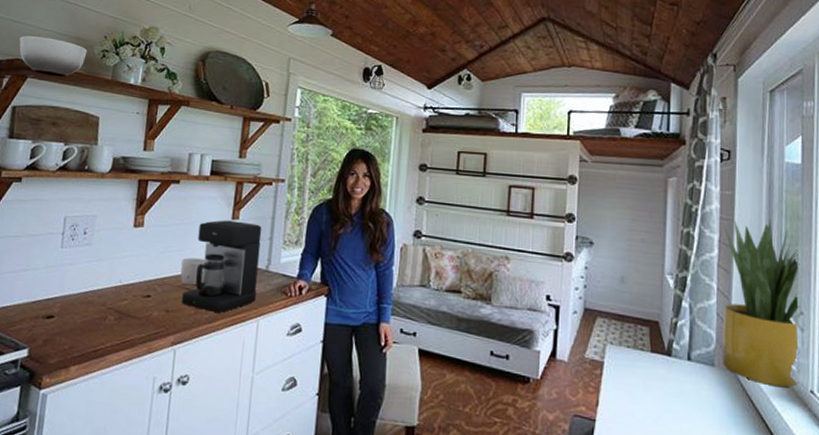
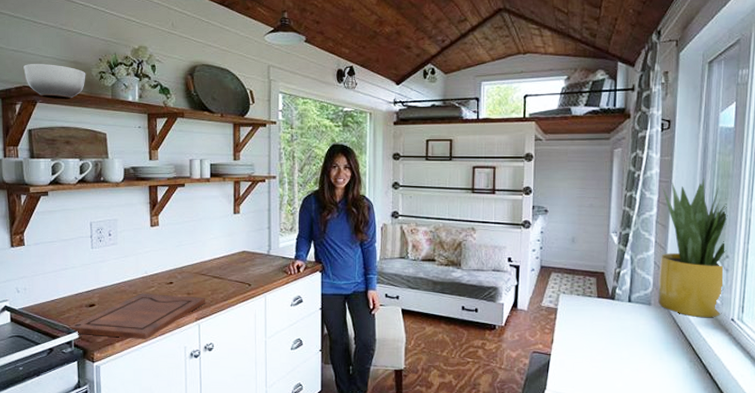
cutting board: none [16,306,187,366] -> present [68,293,206,340]
mug: present [180,257,205,286] -> none [195,249,215,272]
coffee maker: present [182,220,262,313] -> none [200,215,262,292]

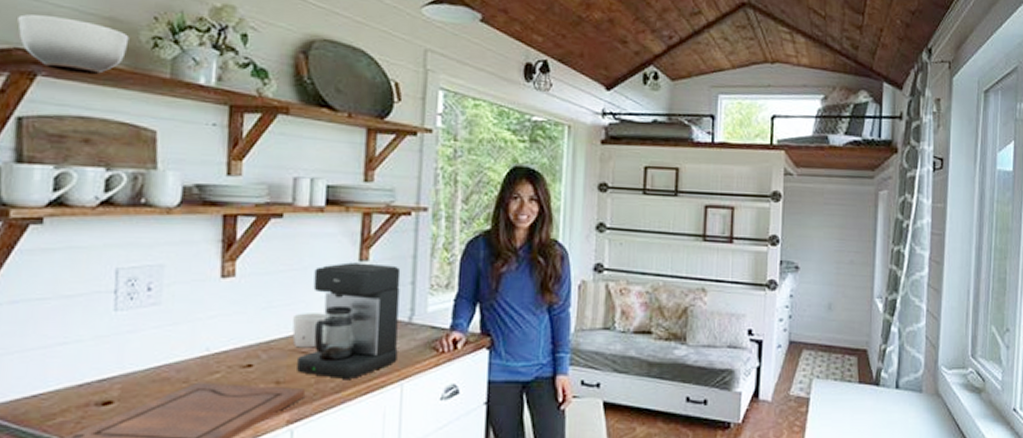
mug: none [195,249,215,272] -> present [292,313,326,348]
coffee maker: none [200,215,262,292] -> present [297,262,401,379]
planter: present [658,178,728,318] -> none [930,232,1008,408]

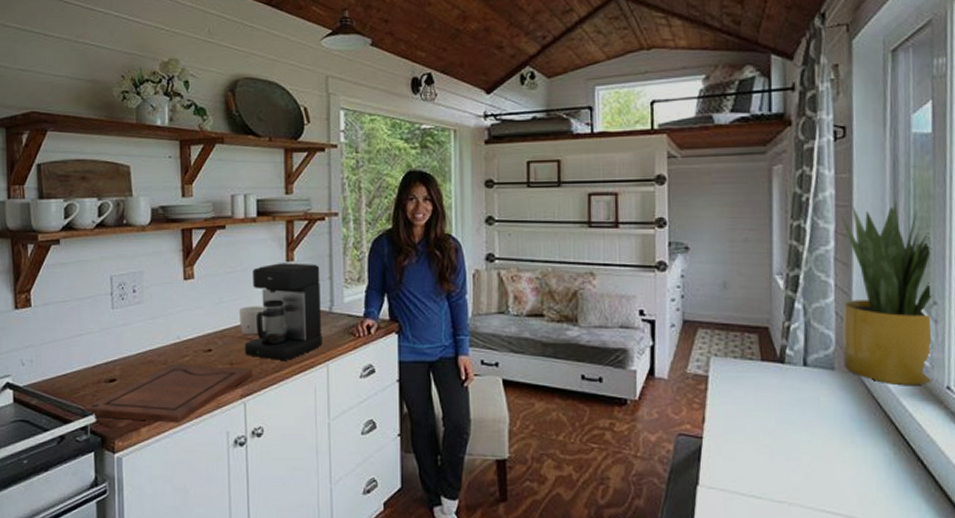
bowl: present [17,14,130,75] -> none [32,84,106,127]
planter: none [930,232,1008,408] -> present [839,200,933,386]

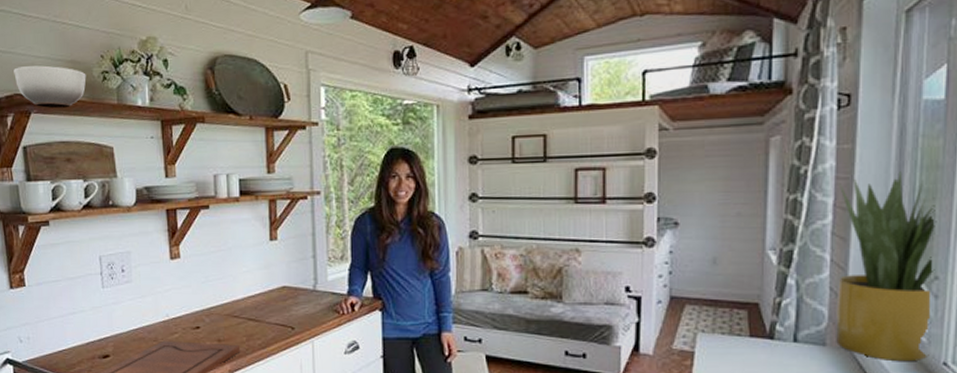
bowl: none [32,84,106,127] -> present [14,65,87,109]
mug: present [239,306,264,335] -> none [225,284,249,313]
coffee maker: present [245,263,323,360] -> none [232,242,307,337]

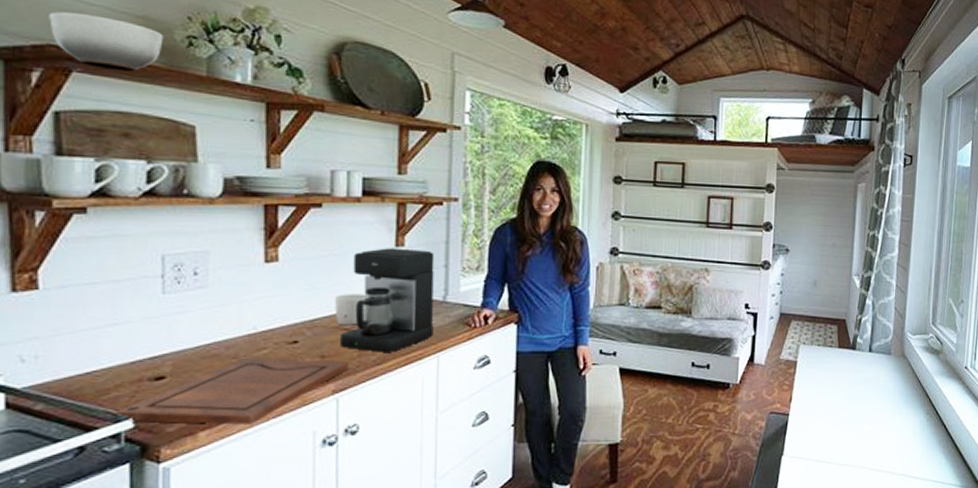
mug: none [225,284,249,313] -> present [335,294,366,325]
coffee maker: none [232,242,307,337] -> present [340,248,435,352]
planter: present [836,172,937,362] -> none [898,219,964,367]

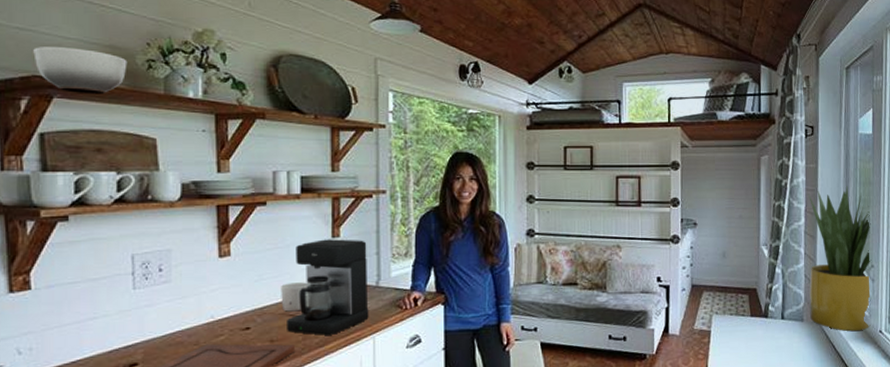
planter: none [898,219,964,367] -> present [808,186,871,332]

